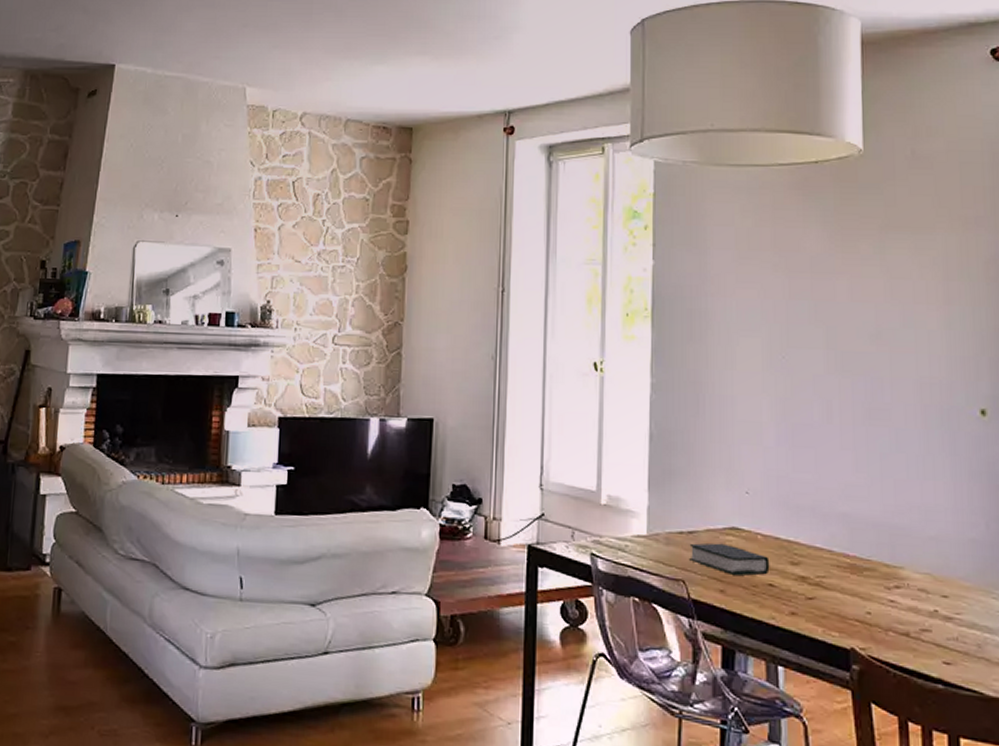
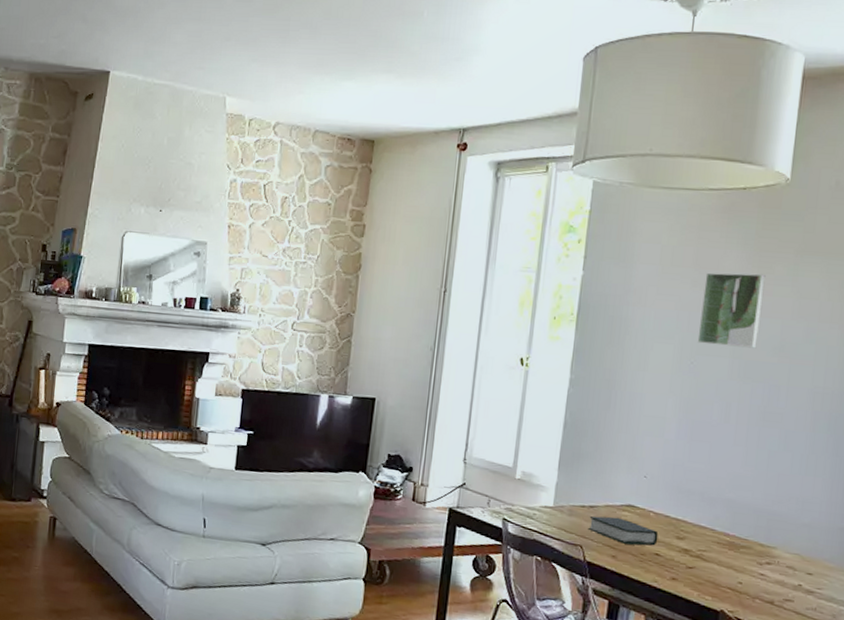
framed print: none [786,254,852,337] -> present [697,272,766,349]

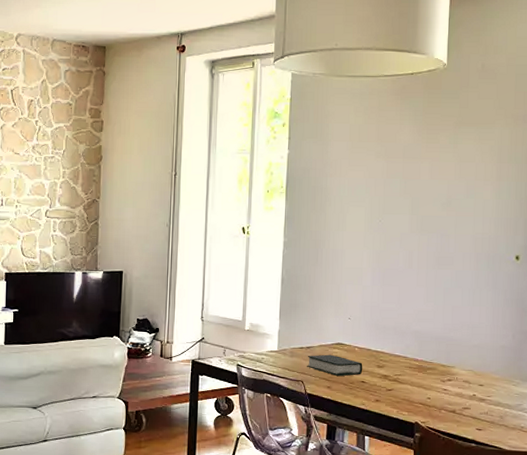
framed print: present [697,272,766,349] -> none [383,144,433,206]

